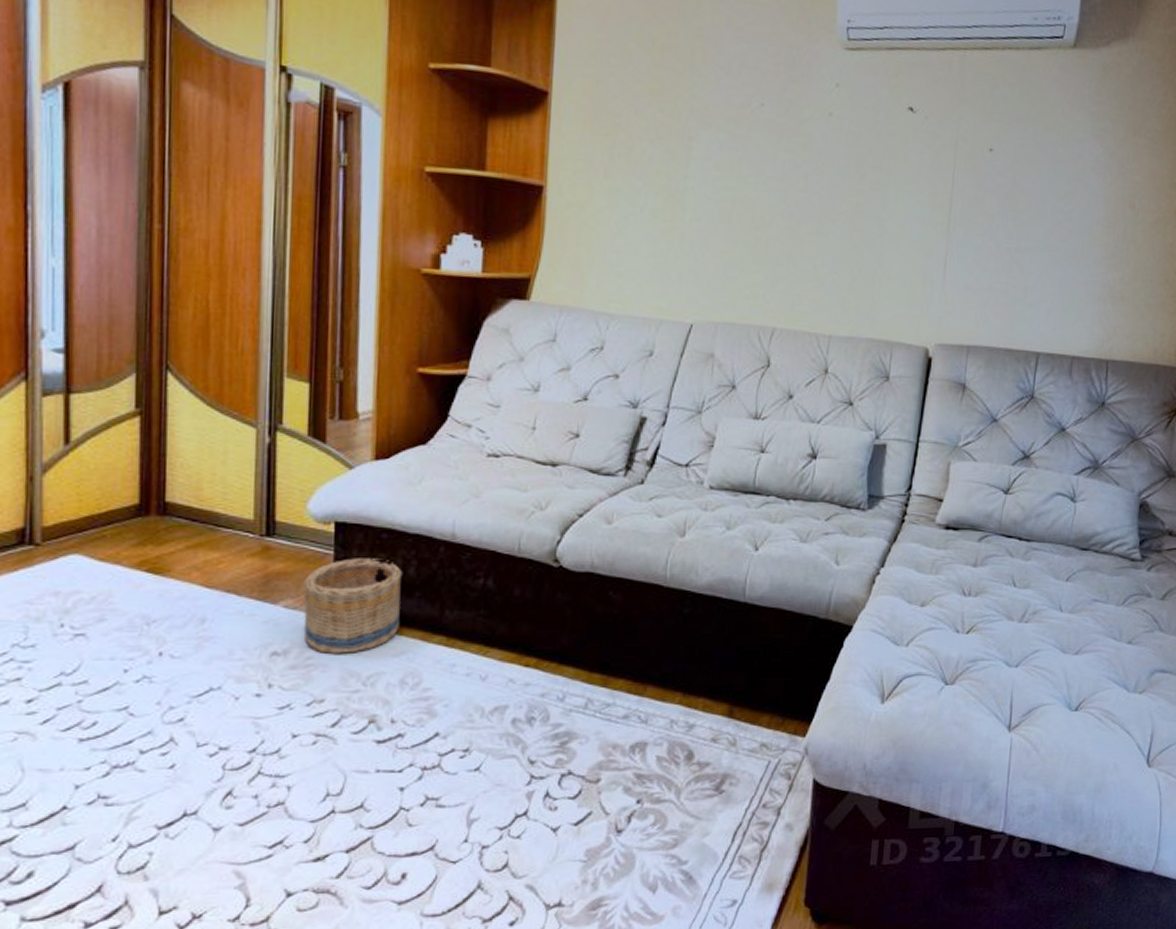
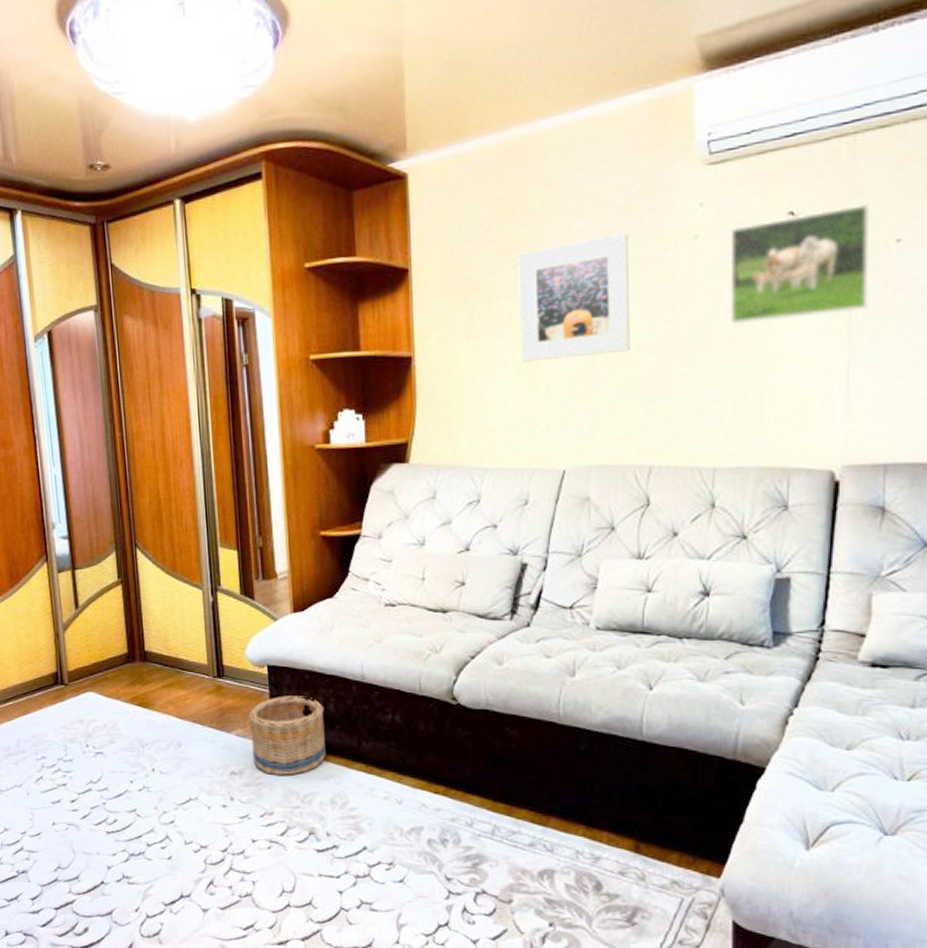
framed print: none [659,97,771,213] -> present [518,234,630,362]
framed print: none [854,111,973,206] -> present [730,204,871,325]

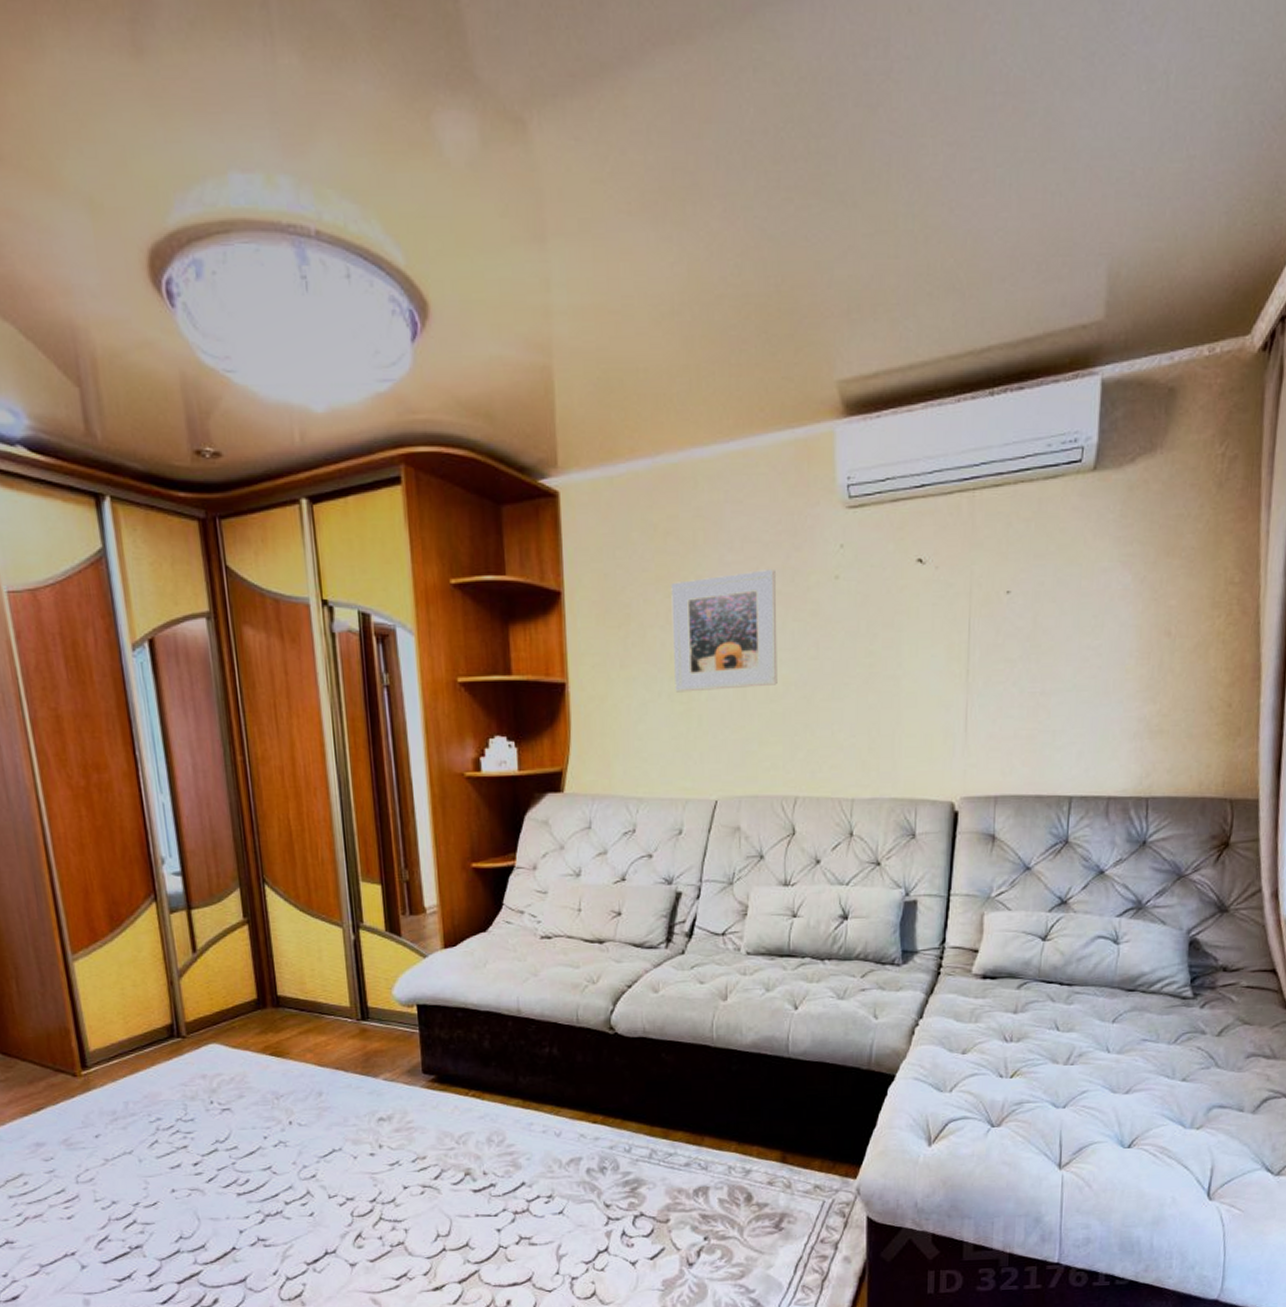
basket: present [249,695,326,775] -> none [397,1034,481,1118]
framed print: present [730,204,871,325] -> none [866,557,986,664]

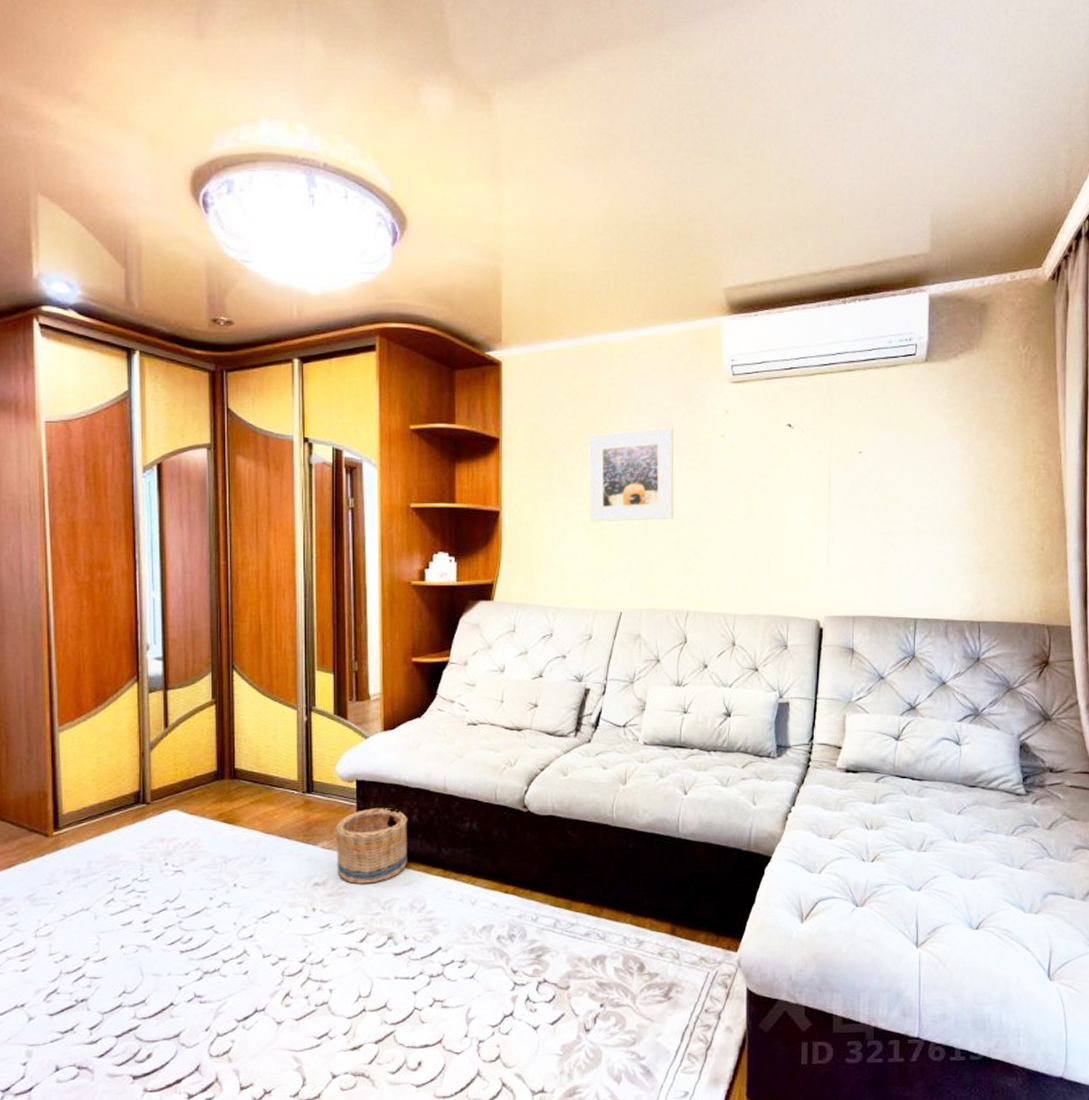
basket: none [397,1034,481,1118] -> present [335,808,408,884]

